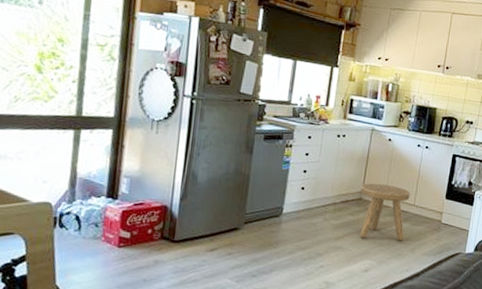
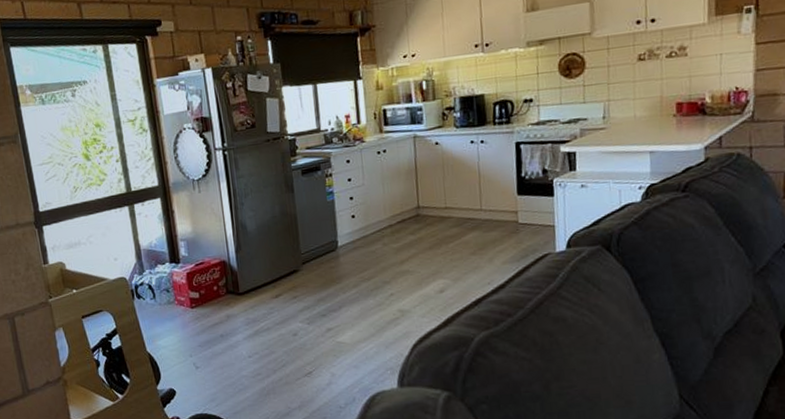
stool: present [359,183,410,241] -> none [415,193,478,257]

